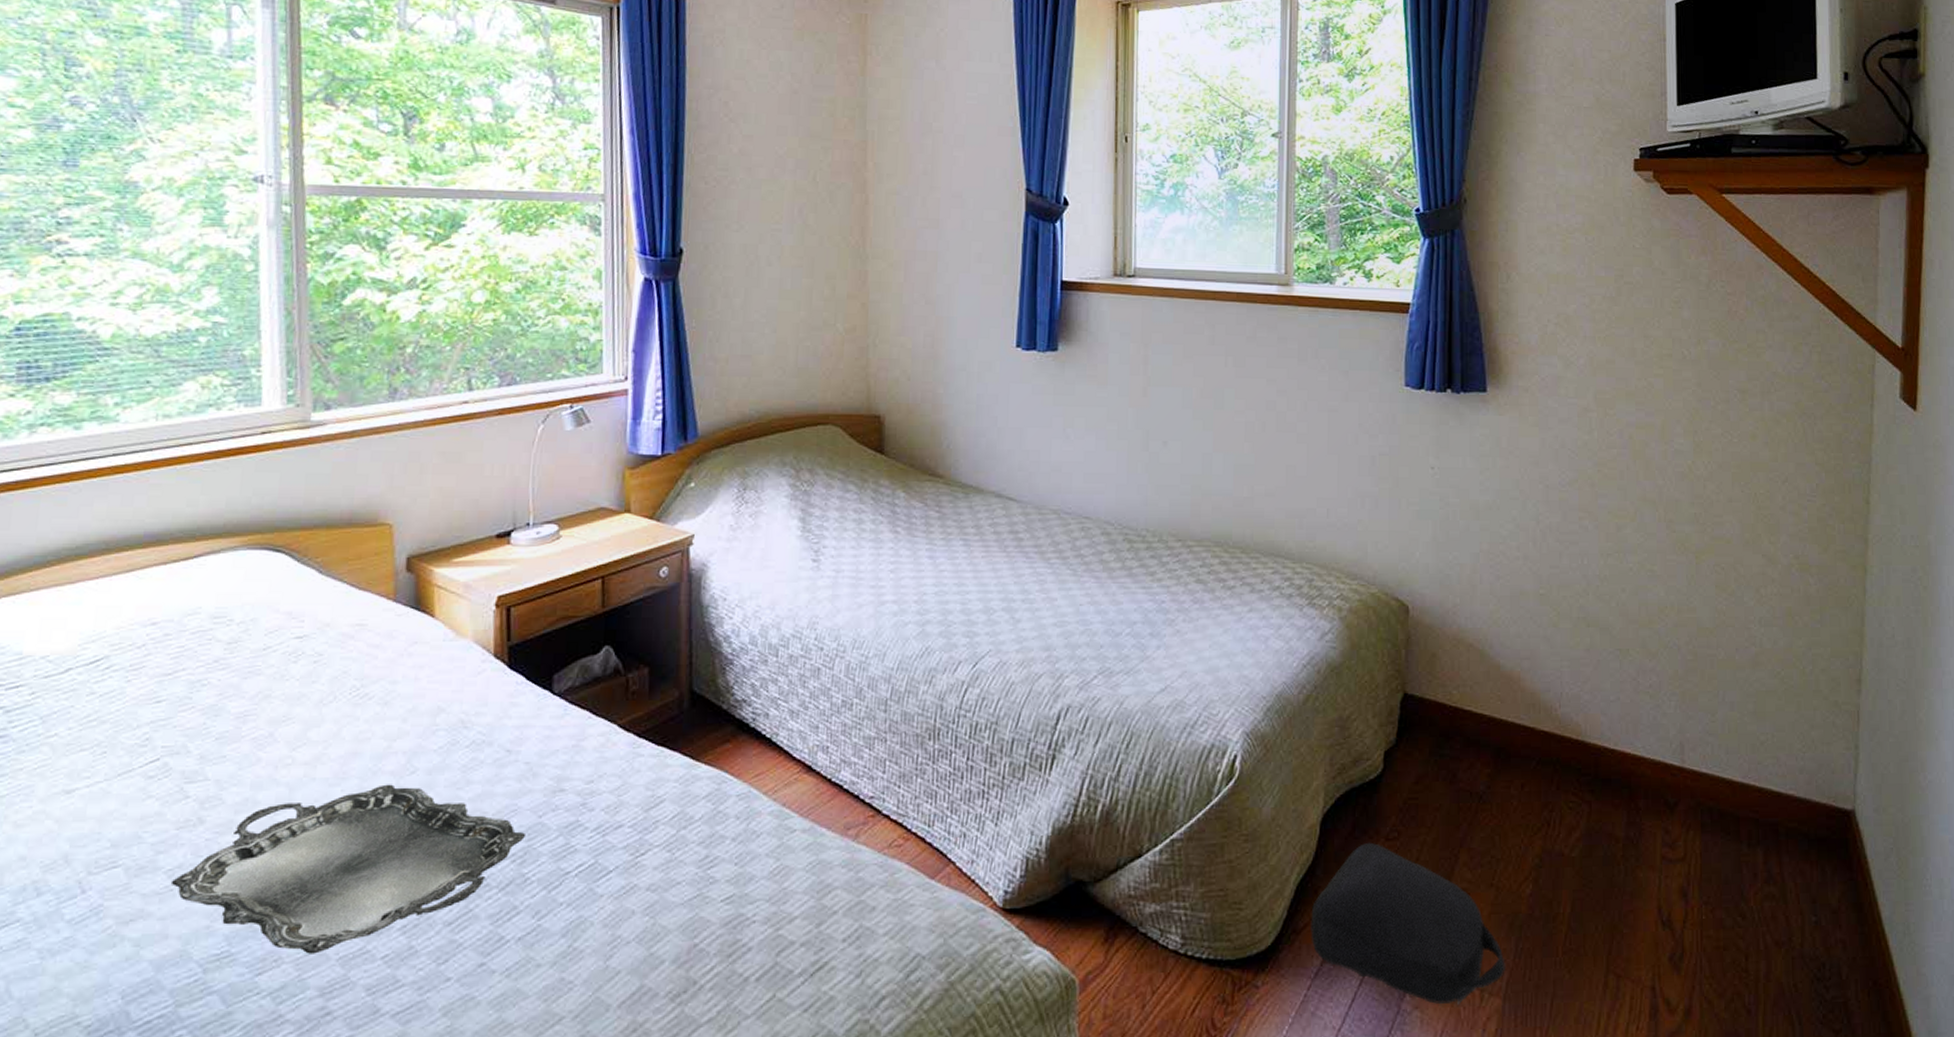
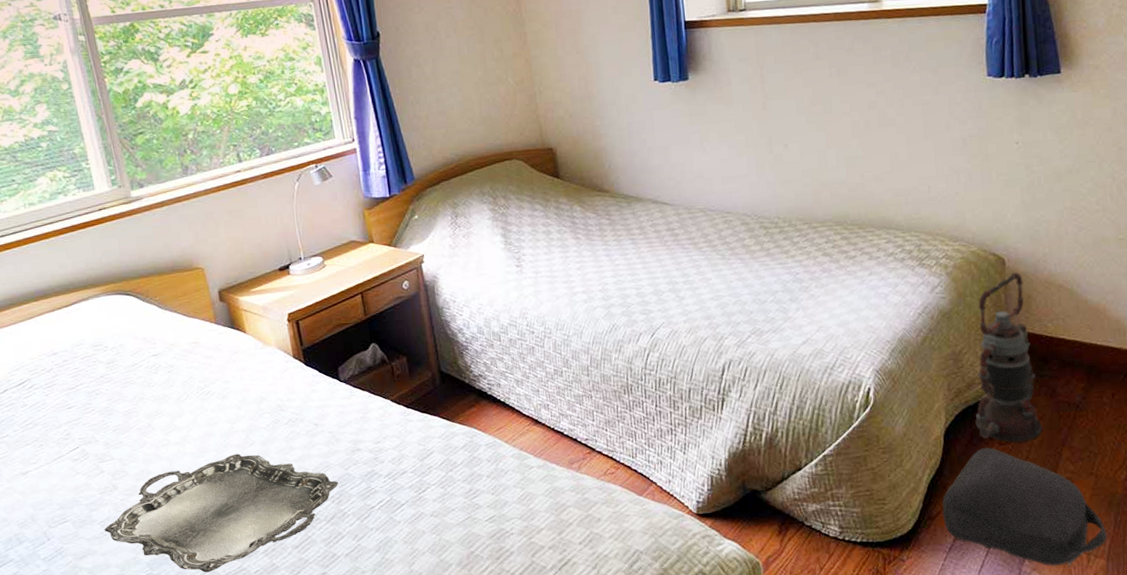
lantern: none [1359,624,1438,839] -> present [975,272,1042,443]

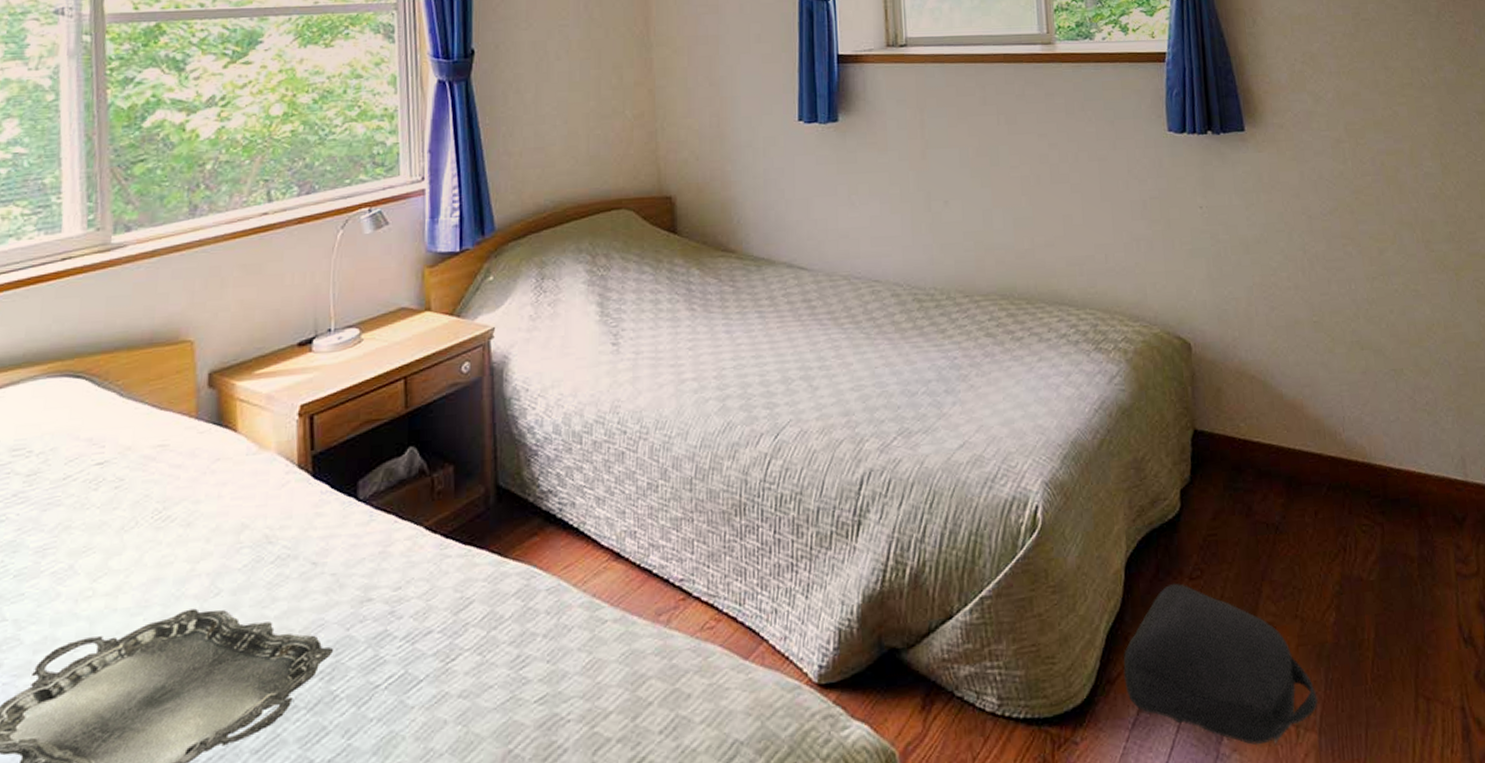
lantern: present [975,272,1042,443] -> none [1161,360,1239,577]

